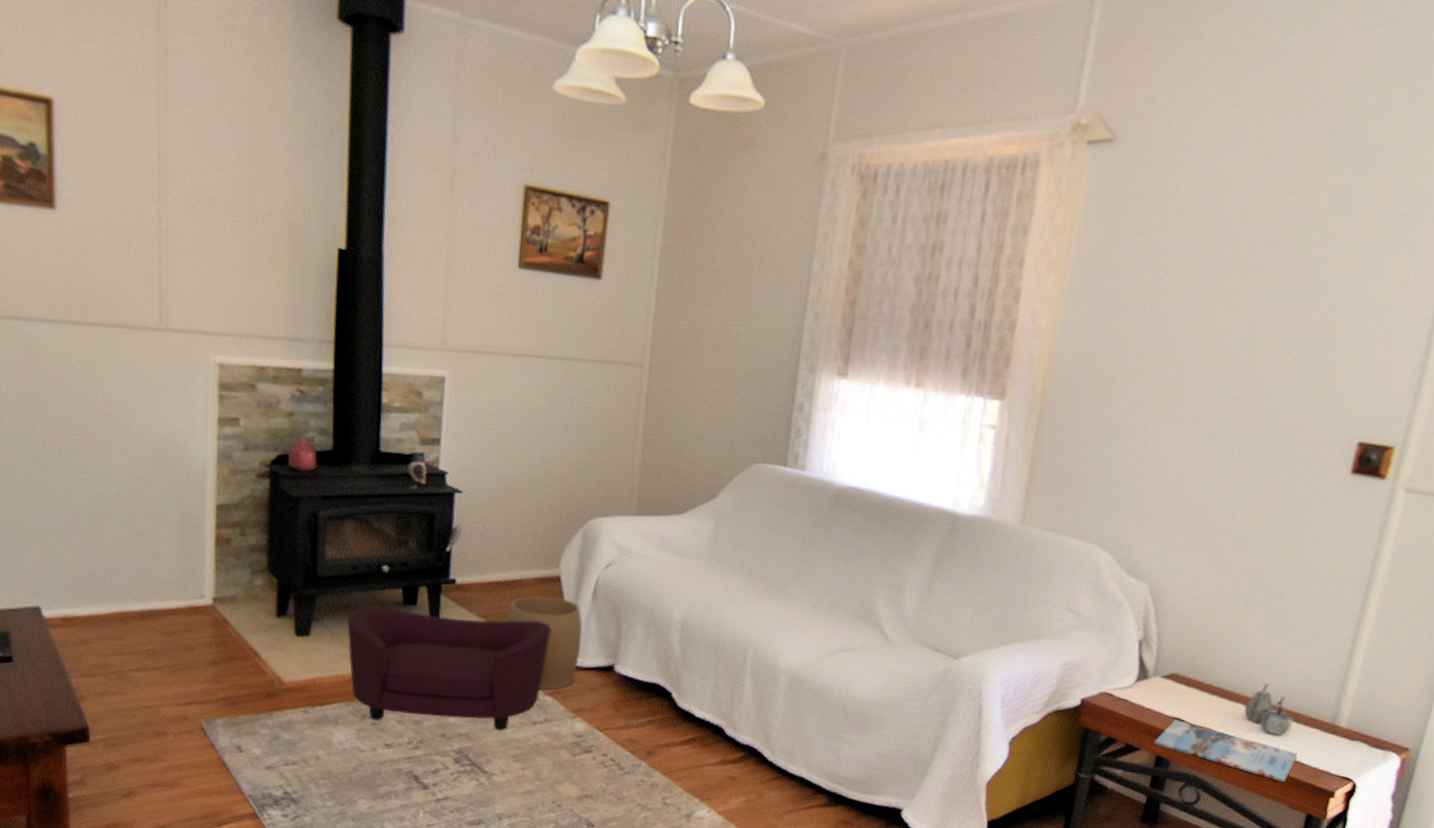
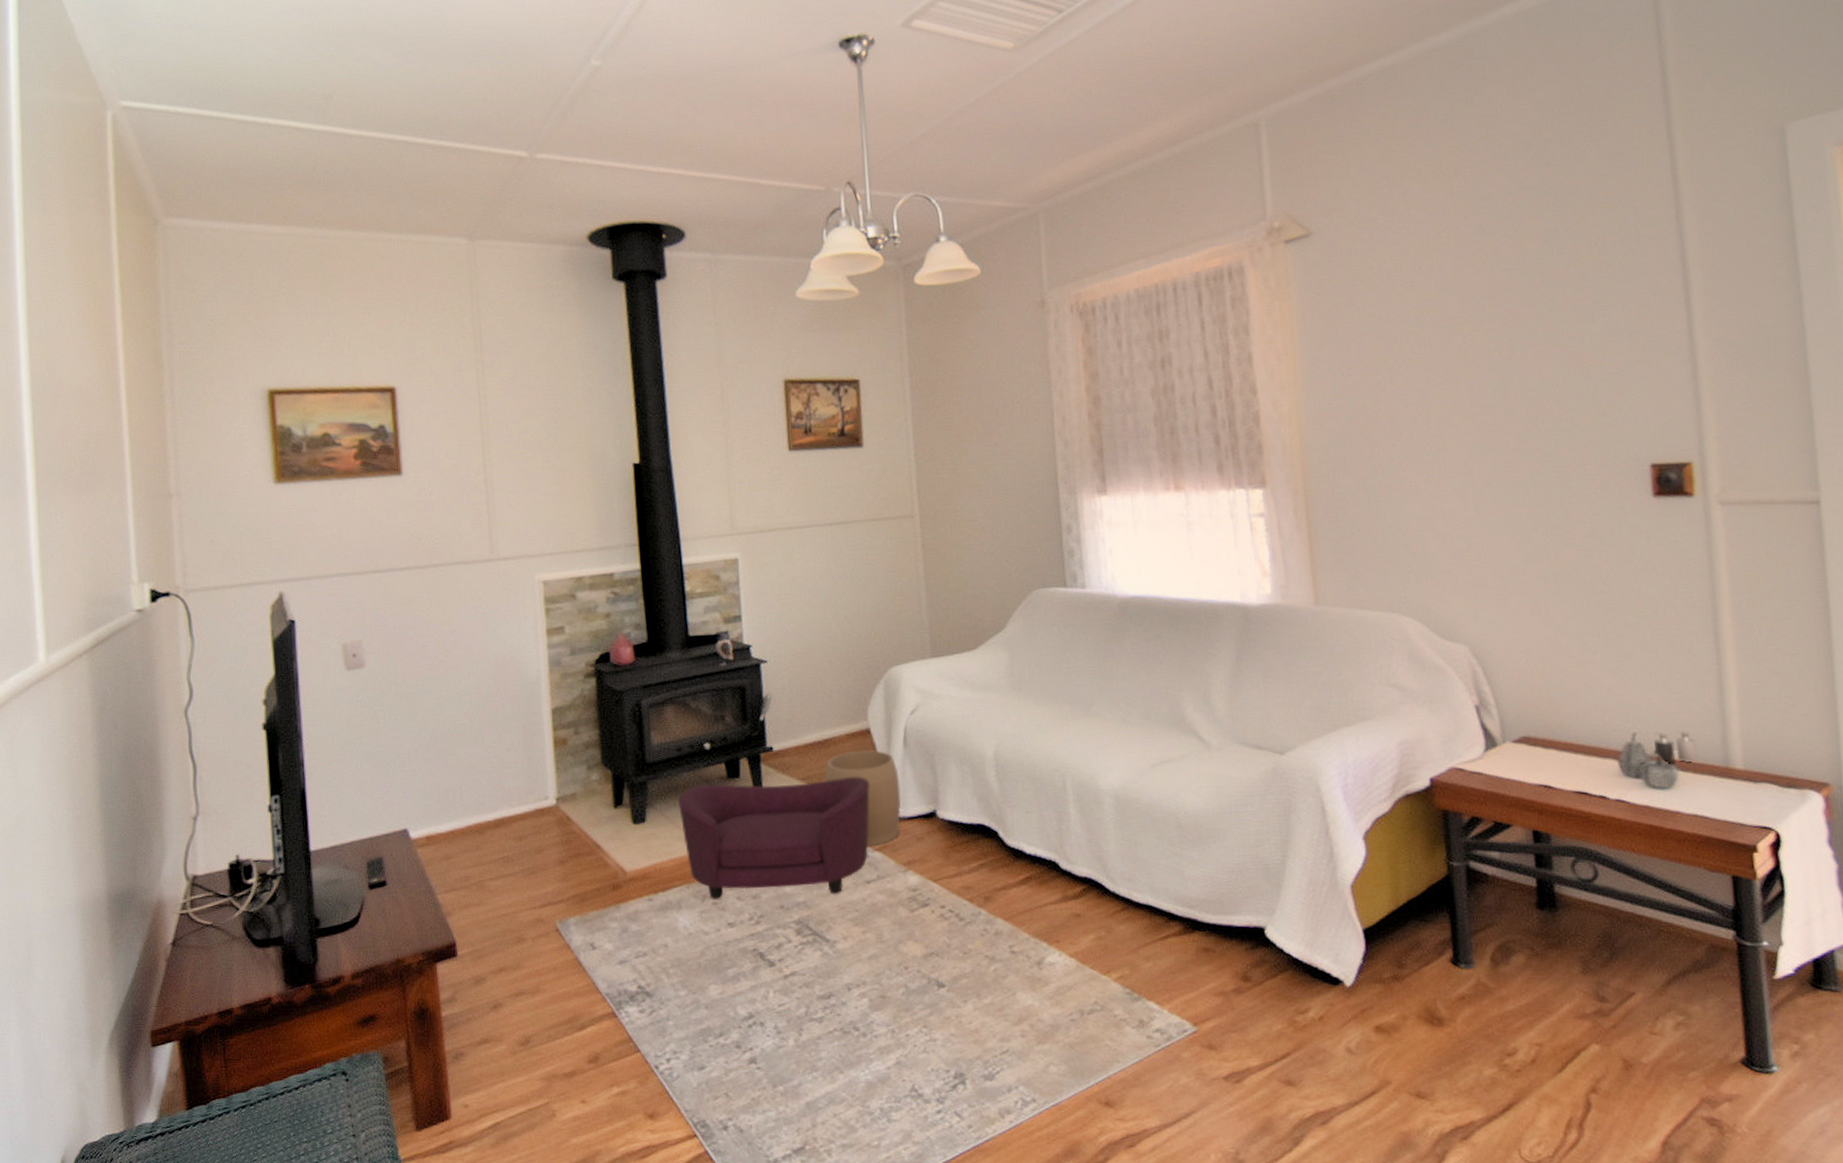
magazine: present [1154,720,1298,783] -> none [1525,787,1697,842]
candle: none [1277,686,1315,717] -> present [1654,730,1698,764]

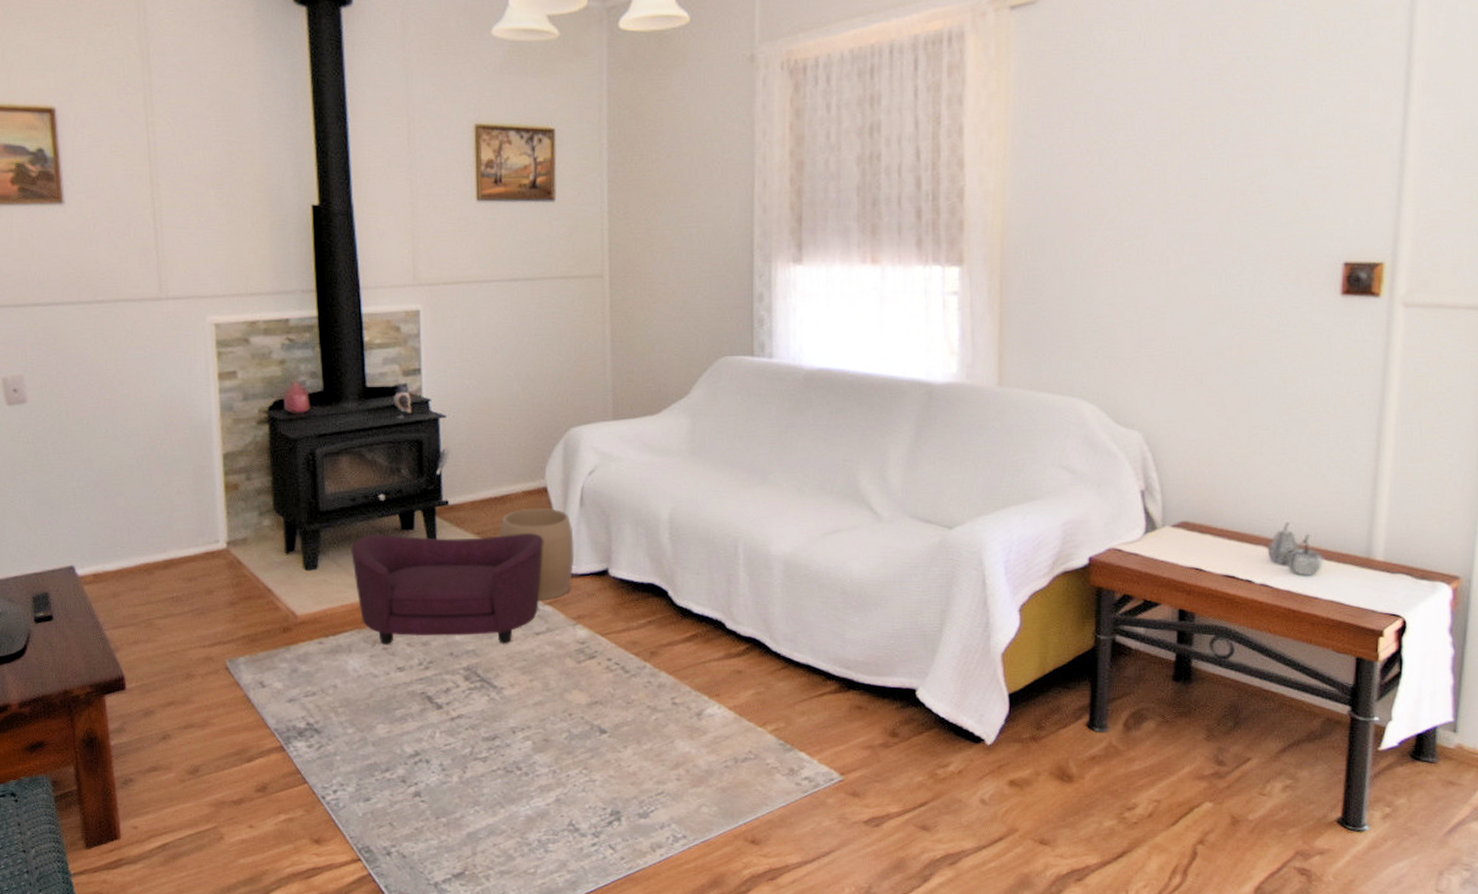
candle: present [1654,730,1698,764] -> none [1303,522,1343,553]

